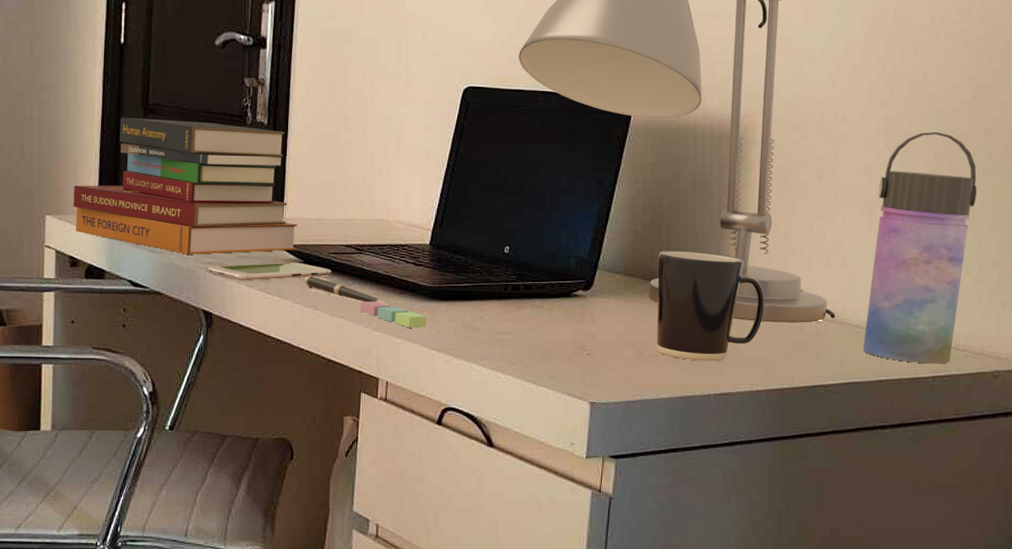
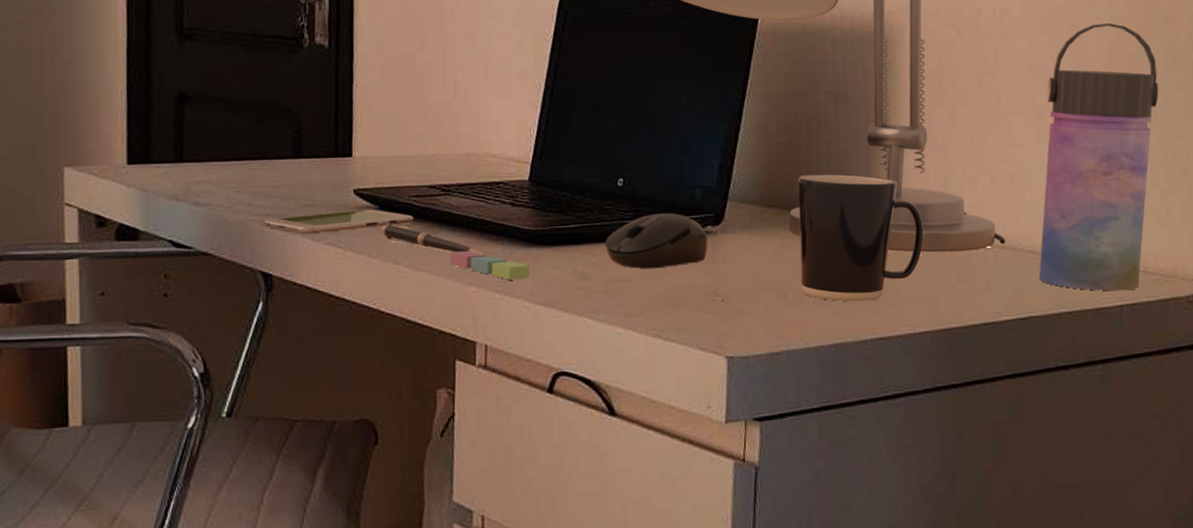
books: present [73,117,298,255] -> none [96,45,371,206]
computer mouse: none [492,278,579,325] -> present [605,213,708,269]

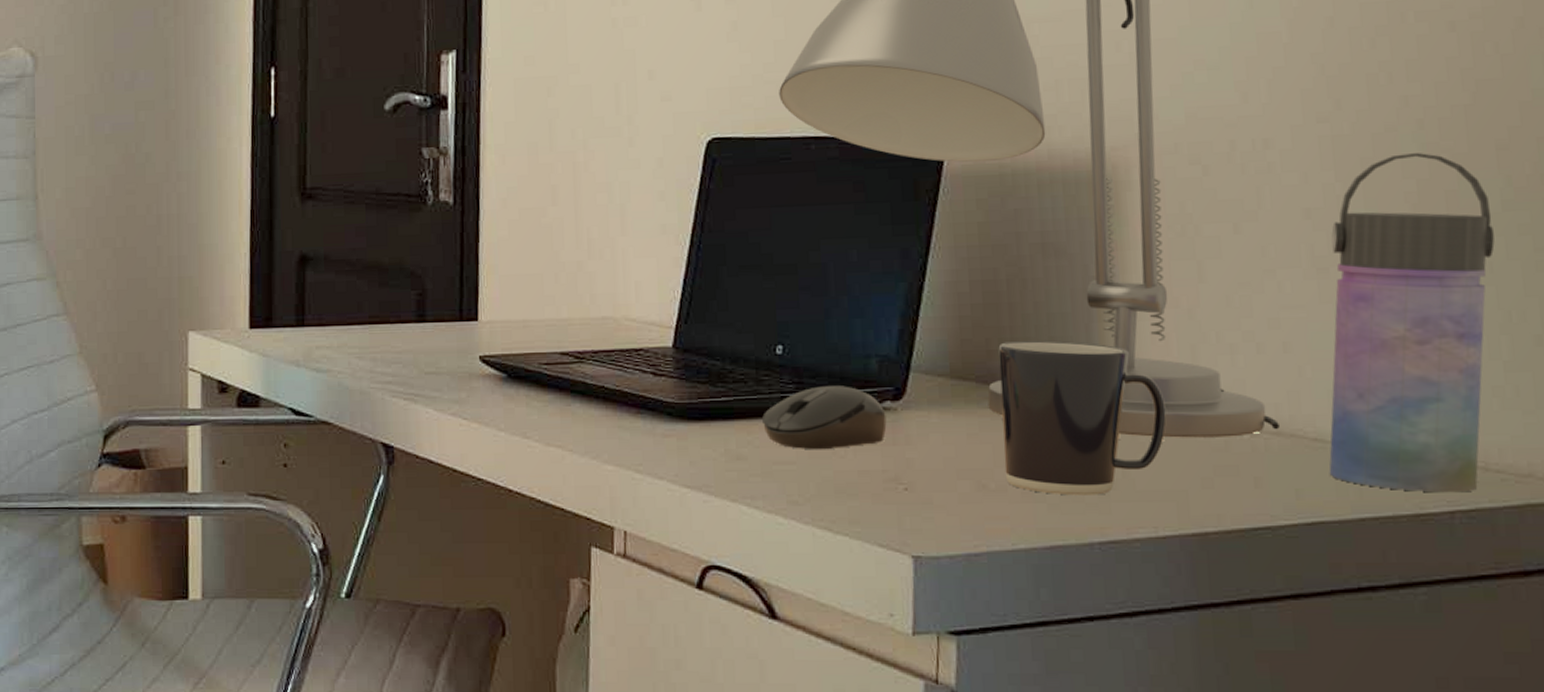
phone: present [262,209,414,235] -> none [384,377,545,404]
pen: present [382,224,485,256] -> none [510,394,624,431]
sticky notes: present [449,250,529,280] -> none [584,424,674,459]

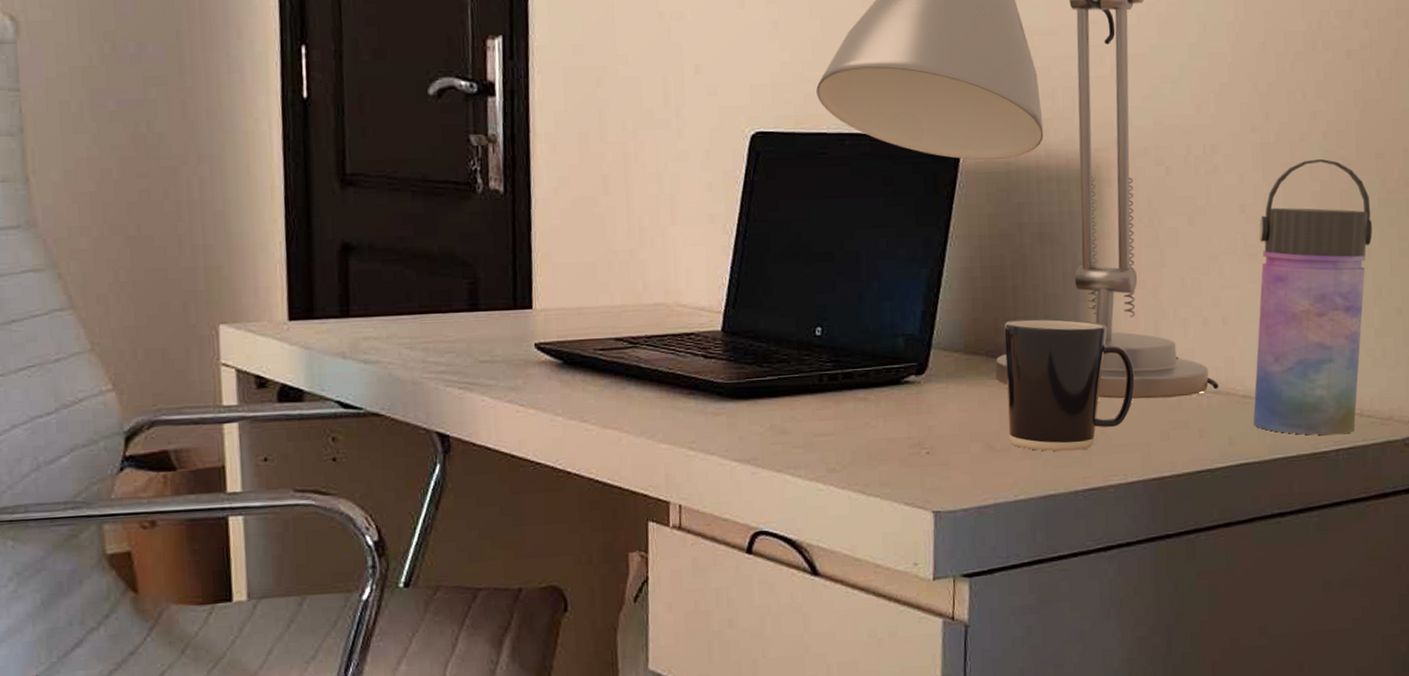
computer mouse: present [762,386,887,450] -> none [804,363,912,422]

